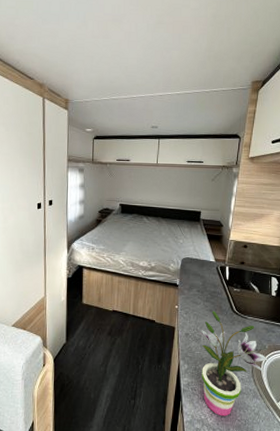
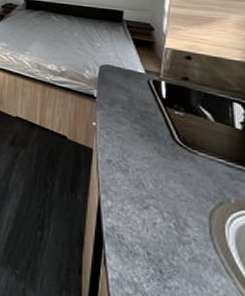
potted plant: present [197,311,268,416] -> none [124,136,236,289]

